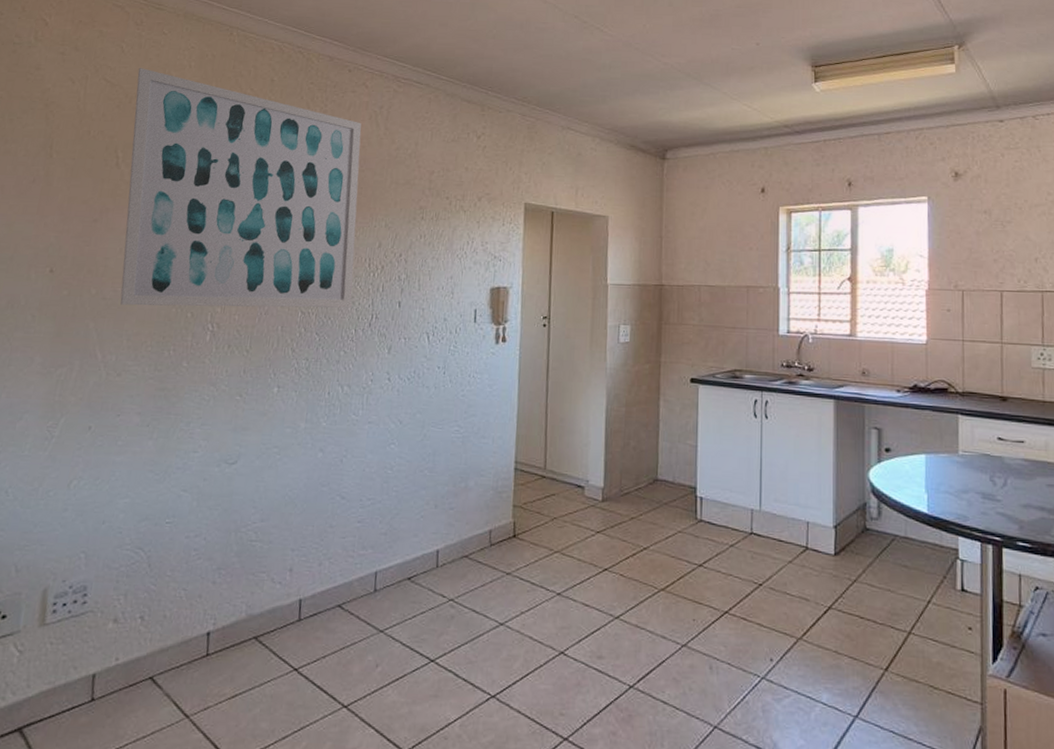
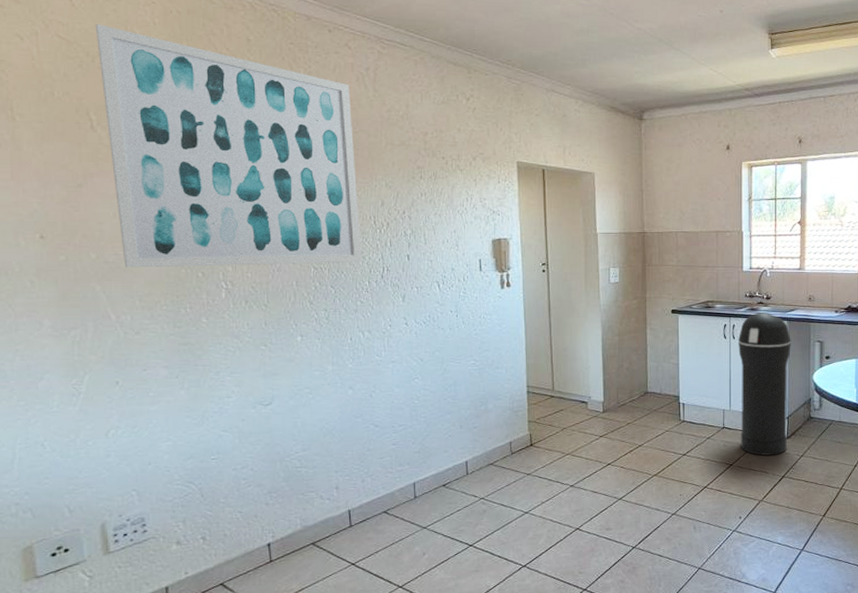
trash can: none [772,387,840,577] -> present [738,312,791,456]

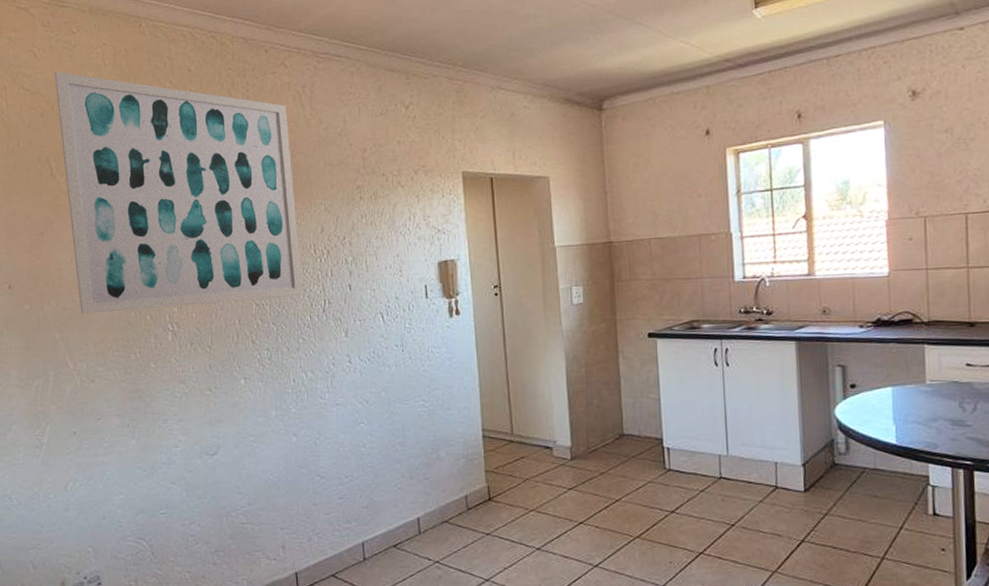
trash can: present [738,312,791,456] -> none [733,331,805,514]

